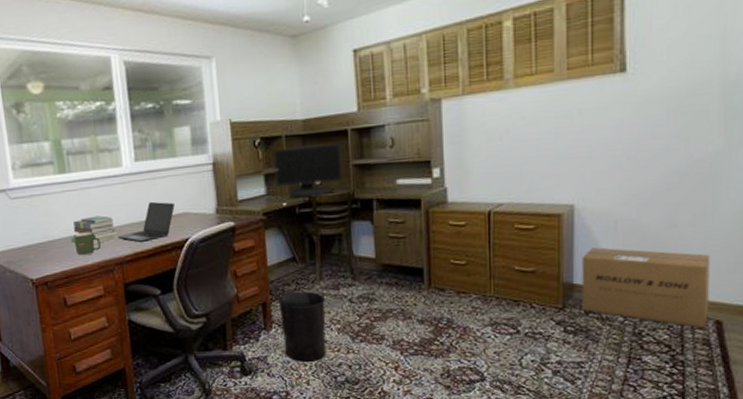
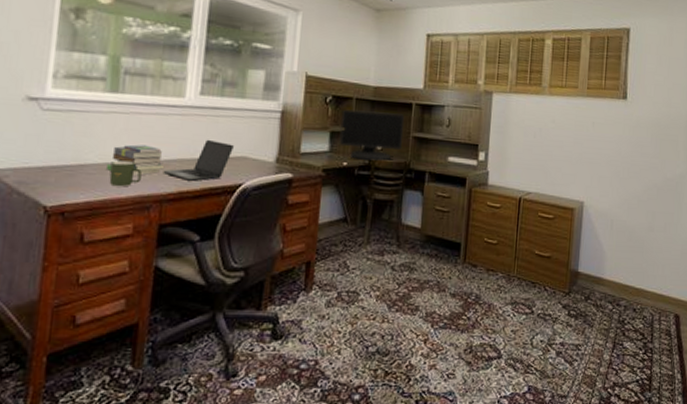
waste bin: present [278,291,327,362] -> none [320,253,370,329]
box: present [582,247,710,328] -> none [583,241,674,320]

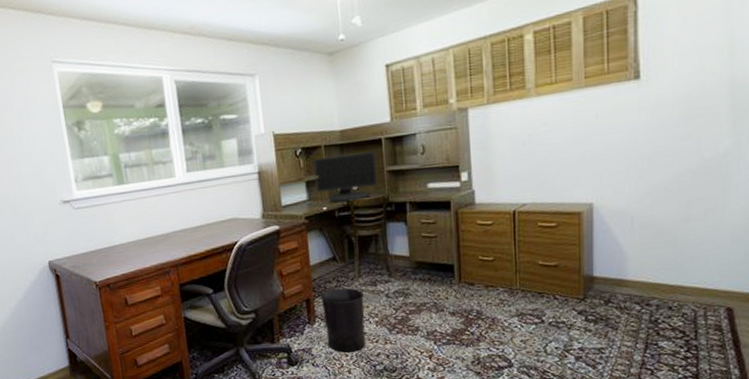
books: present [107,144,165,176] -> none [130,222,173,248]
mug: present [109,160,142,188] -> none [132,237,158,260]
laptop: present [163,139,234,181] -> none [172,208,224,246]
waste bin: none [320,253,370,329] -> present [320,287,366,353]

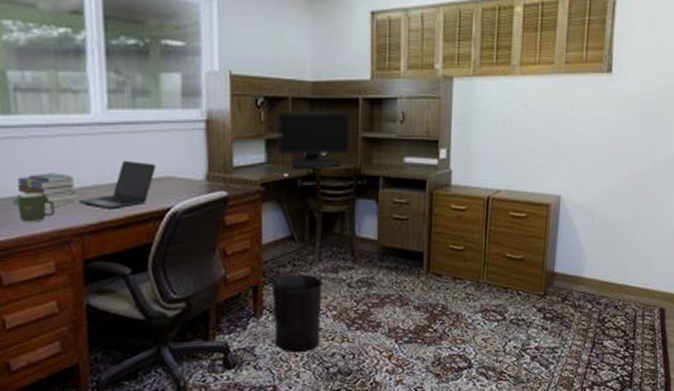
books: none [130,222,173,248] -> present [14,173,80,208]
mug: none [132,237,158,260] -> present [17,192,55,223]
laptop: none [172,208,224,246] -> present [78,160,156,209]

